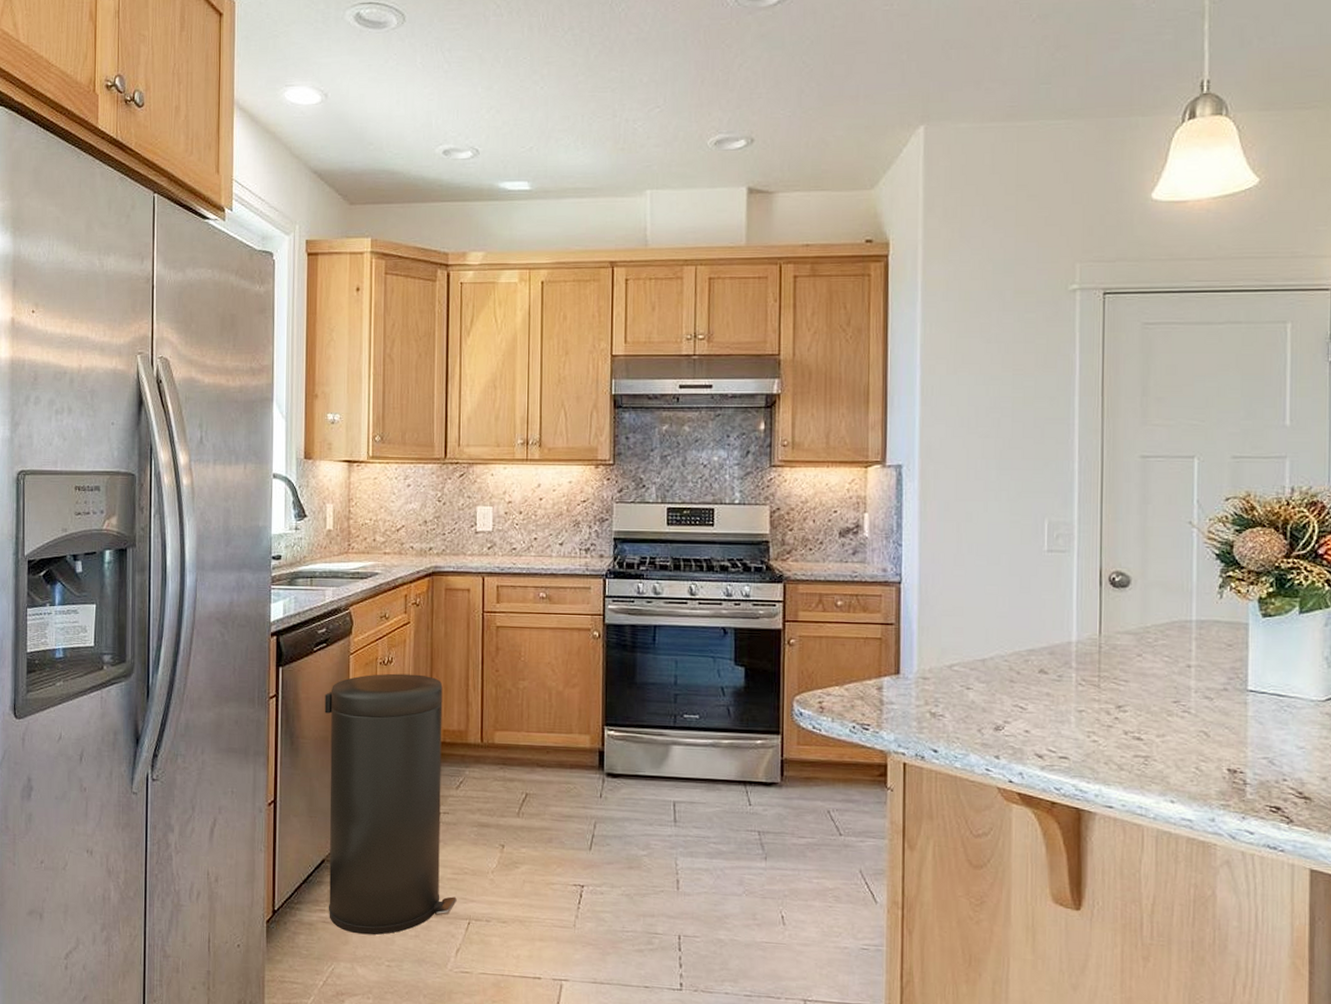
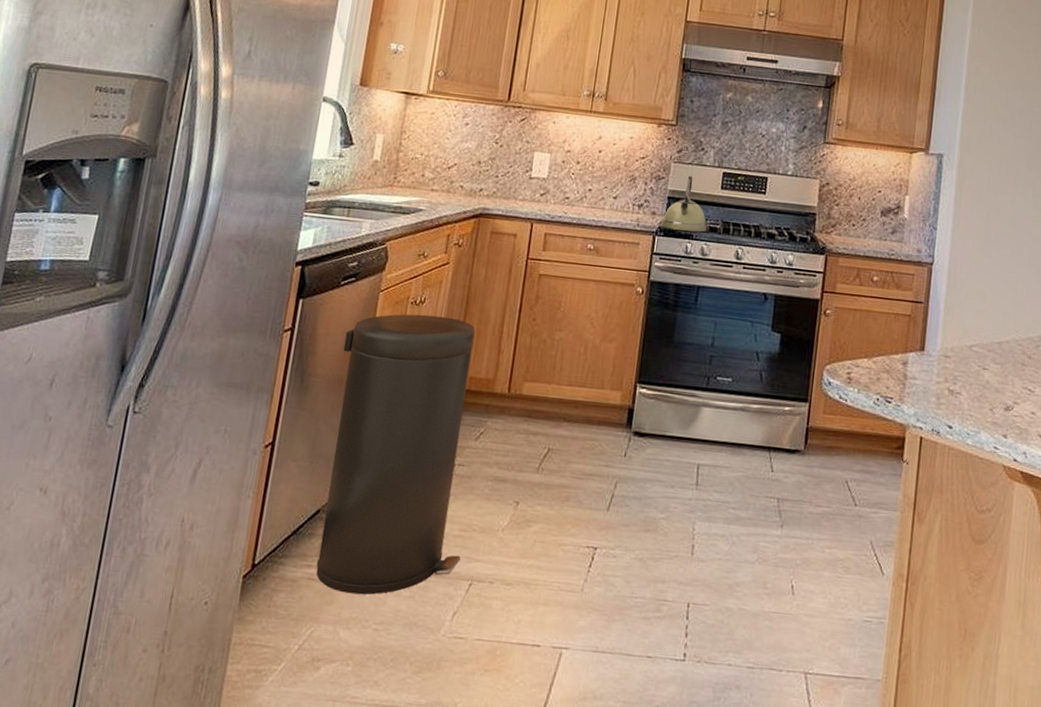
kettle: none [609,514,658,572] -> present [660,175,708,233]

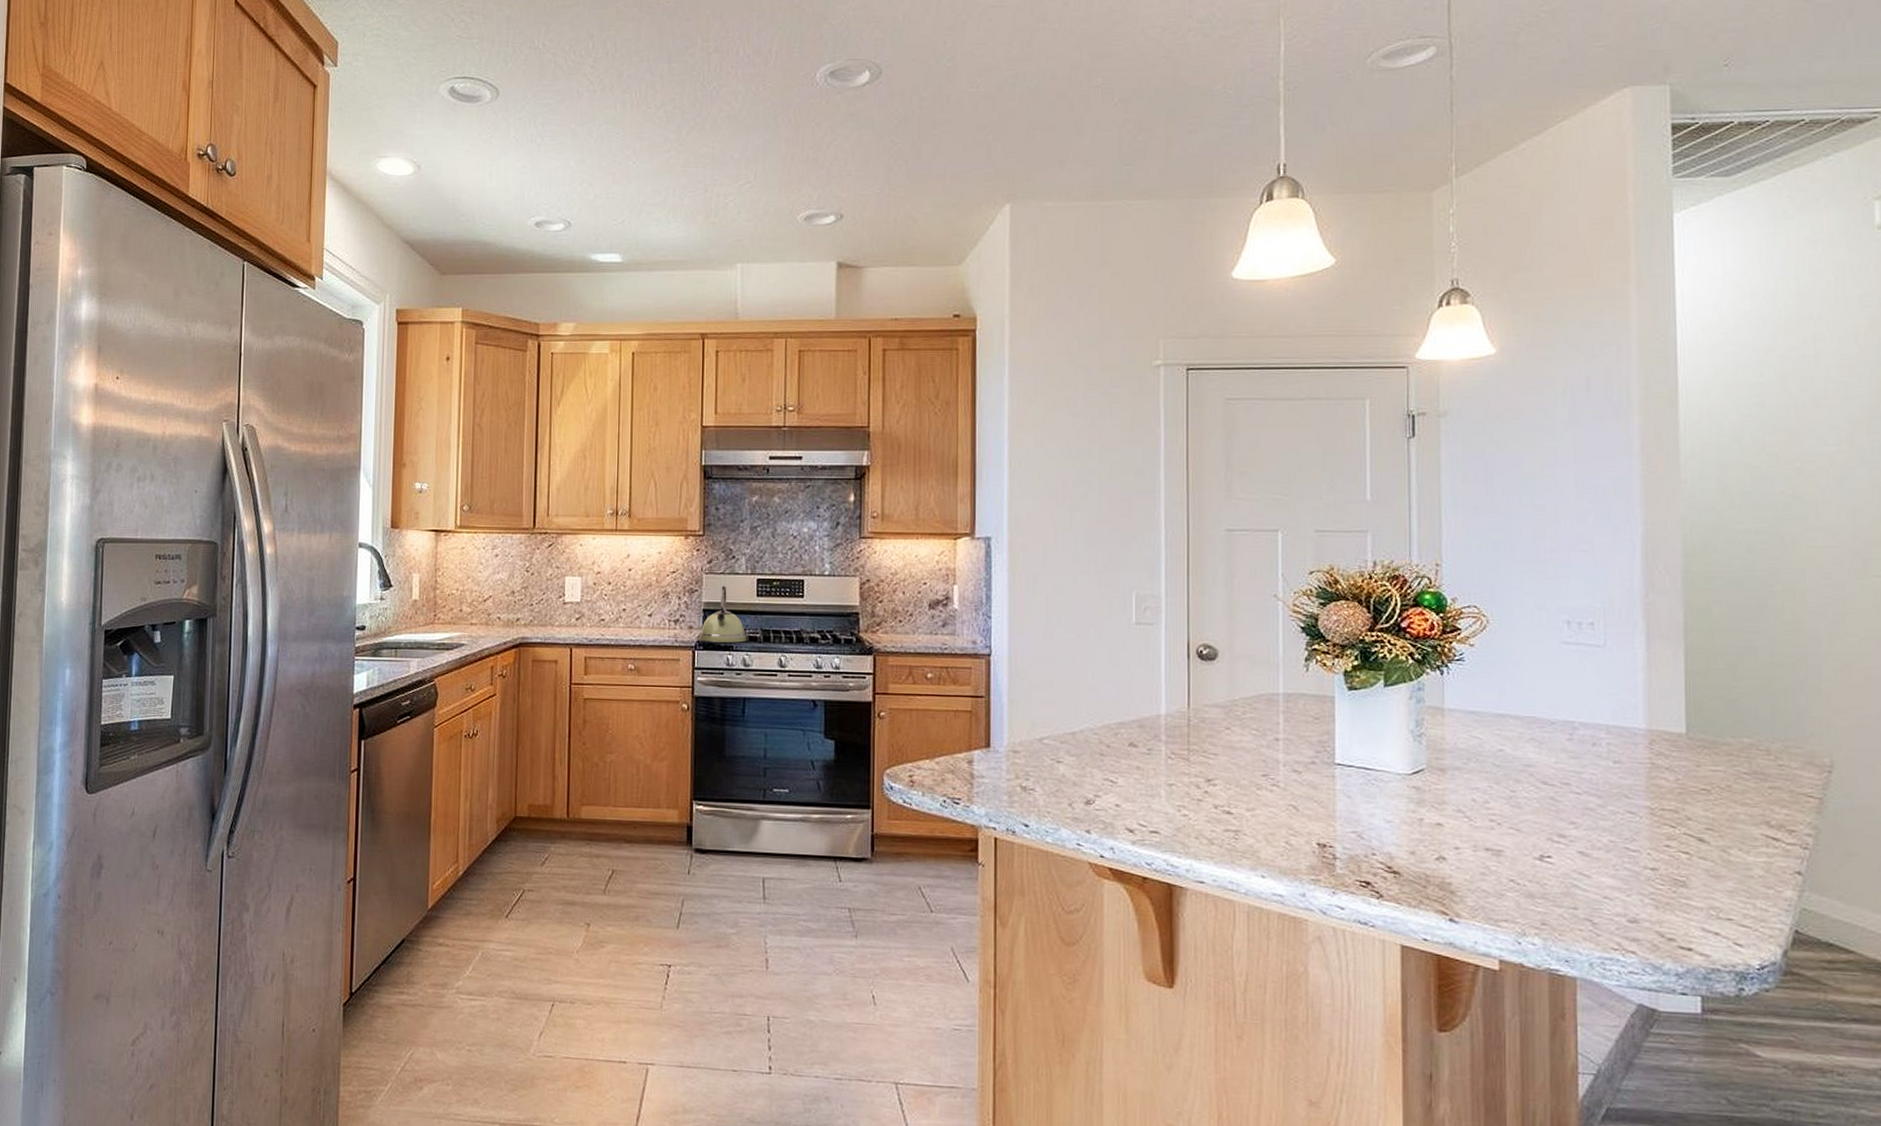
pedal bin: present [316,314,475,595] -> none [407,746,541,1018]

